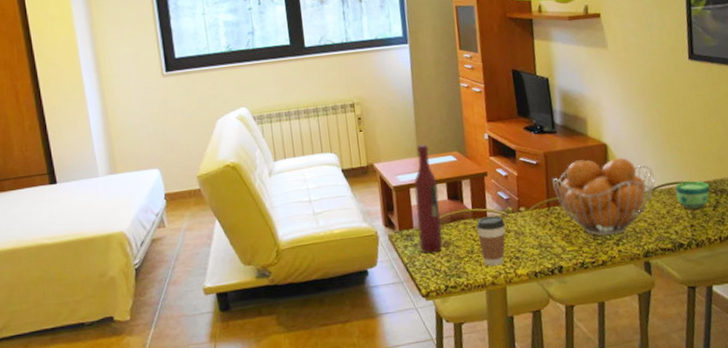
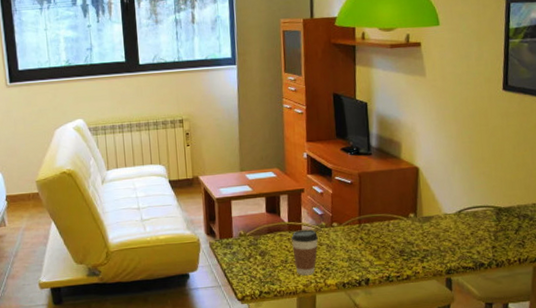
wine bottle: present [414,143,443,254] -> none [235,159,259,261]
fruit basket: present [552,157,655,237] -> none [365,181,461,253]
cup: present [675,181,710,209] -> none [481,205,513,232]

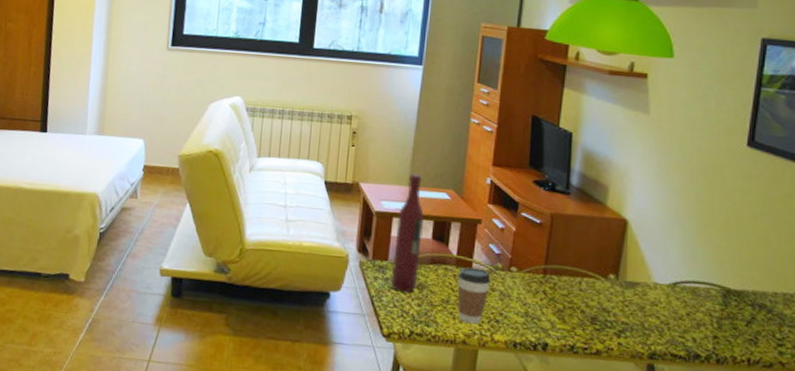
wine bottle: none [235,159,259,261] -> present [391,173,424,293]

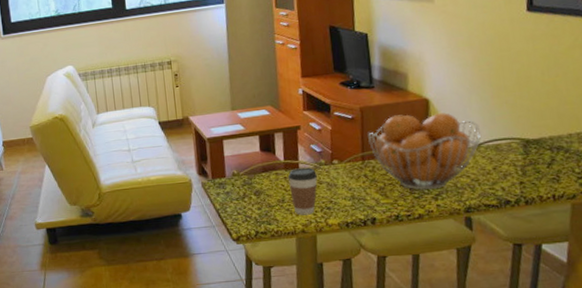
wine bottle: present [391,173,424,293] -> none [227,98,254,201]
fruit basket: none [554,230,678,325] -> present [368,113,481,191]

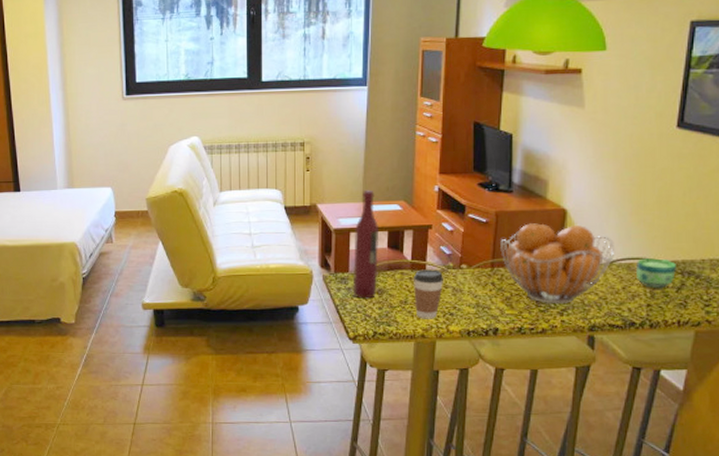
wine bottle: none [227,98,254,201] -> present [354,189,380,299]
cup: none [504,137,545,166] -> present [637,258,676,288]

